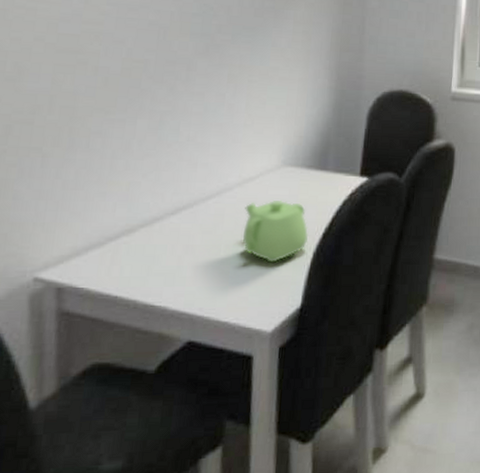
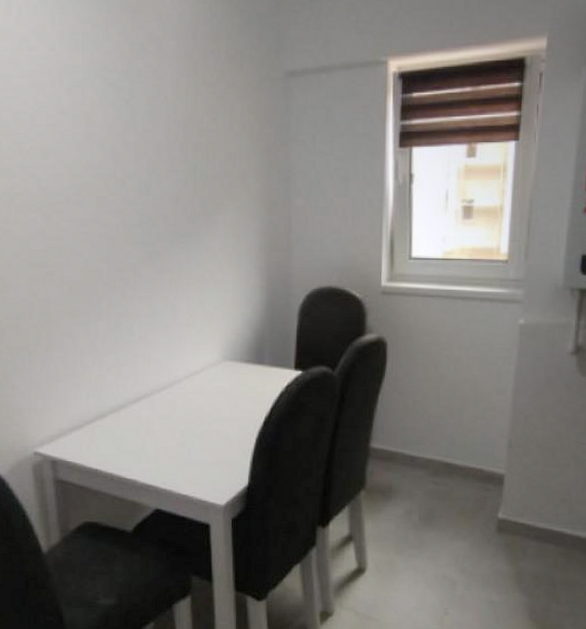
teapot: present [242,200,309,263] -> none [193,391,251,446]

